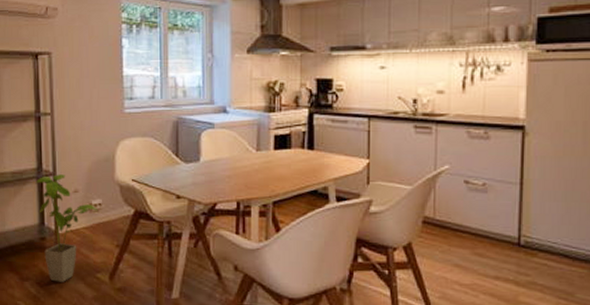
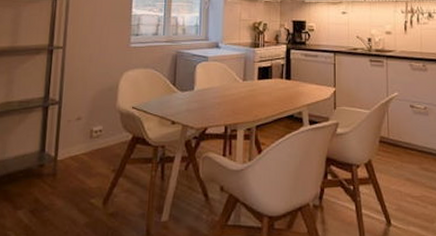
house plant: present [35,174,98,282] -> none [40,103,99,209]

